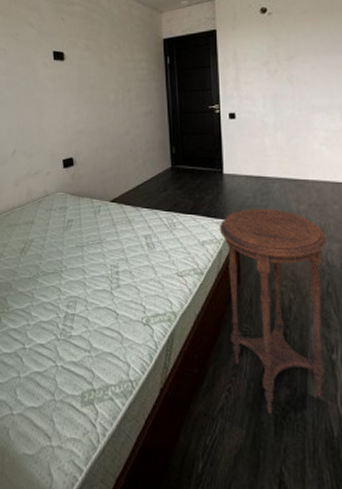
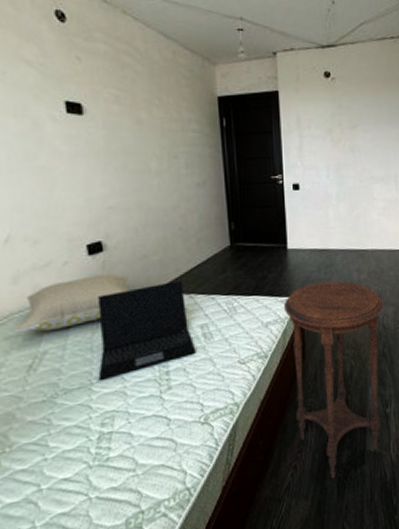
pillow: none [15,184,91,224] -> present [15,274,129,333]
laptop: none [66,195,140,270] -> present [98,281,196,381]

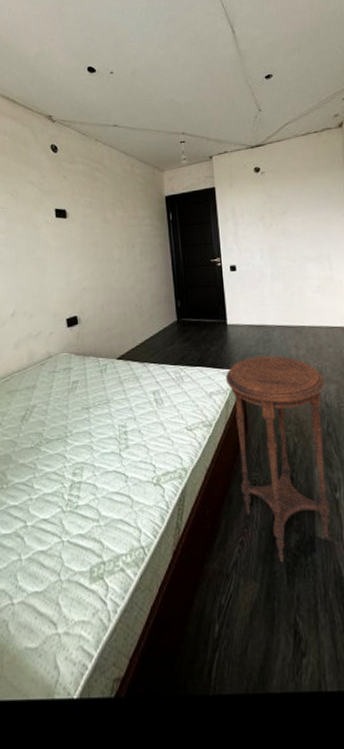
pillow: present [15,274,129,333] -> none [15,343,96,389]
laptop: present [98,281,196,381] -> none [72,351,149,435]

